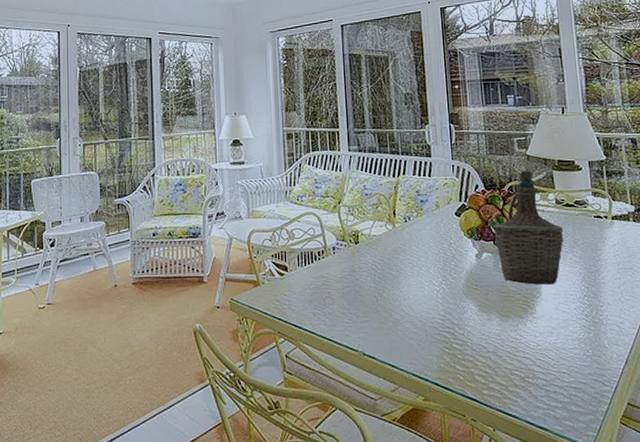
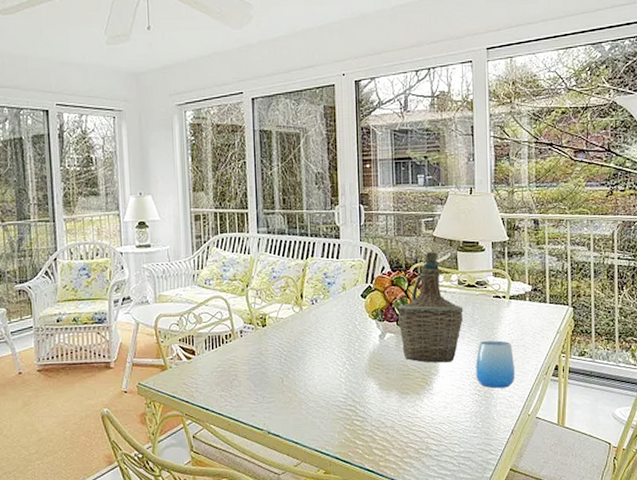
cup: none [580,262,625,314] -> present [476,340,515,389]

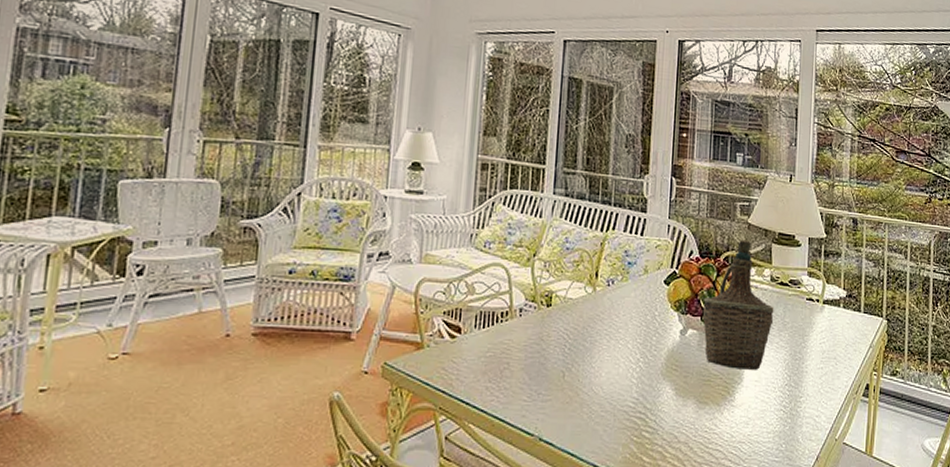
cup: present [476,340,515,389] -> none [782,349,825,406]

